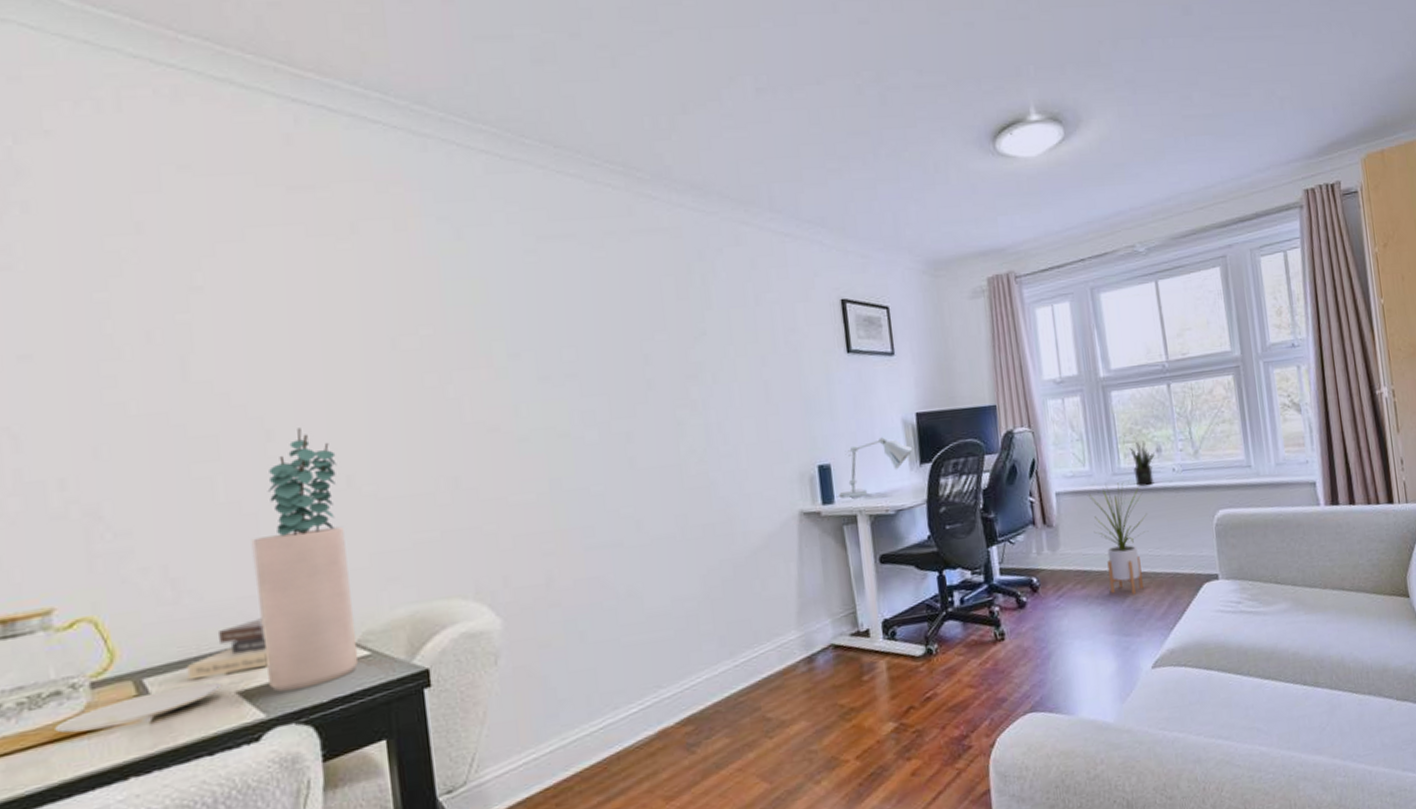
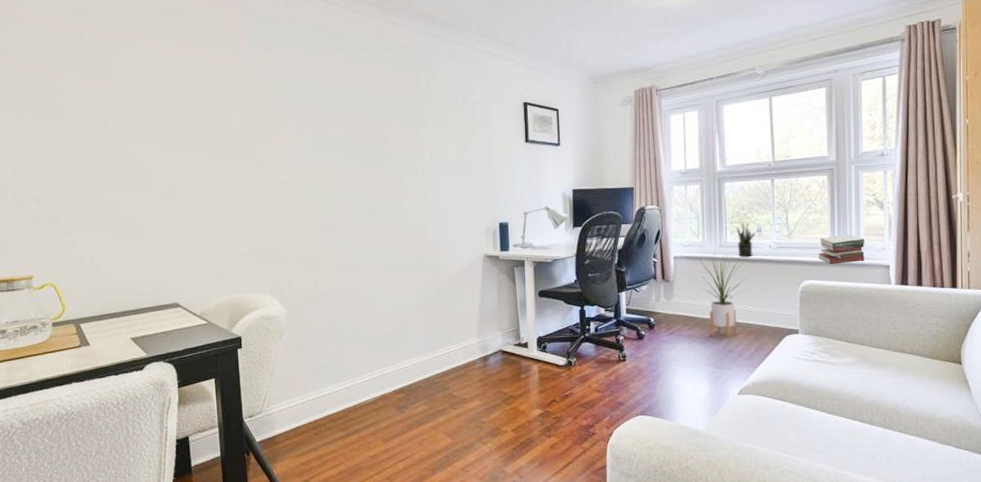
plate: present [55,682,223,734] -> none [34,330,123,352]
books: present [186,618,268,680] -> none [103,293,148,328]
vase: present [251,427,359,692] -> none [140,173,200,341]
books: none [1232,446,1287,487] -> present [818,234,865,265]

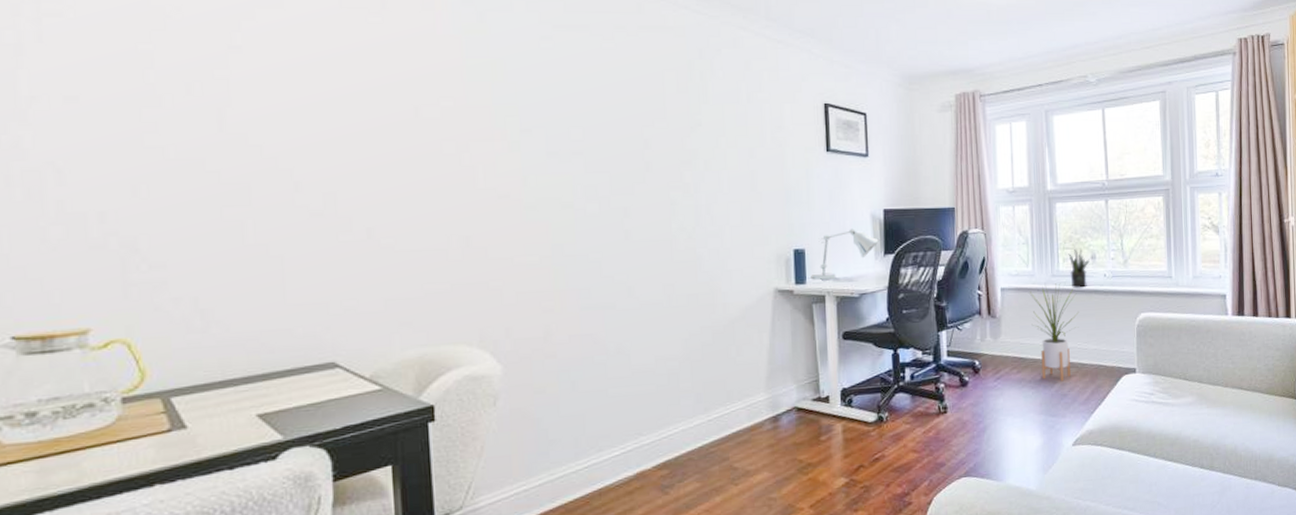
books: present [818,234,865,265] -> none [1155,261,1202,295]

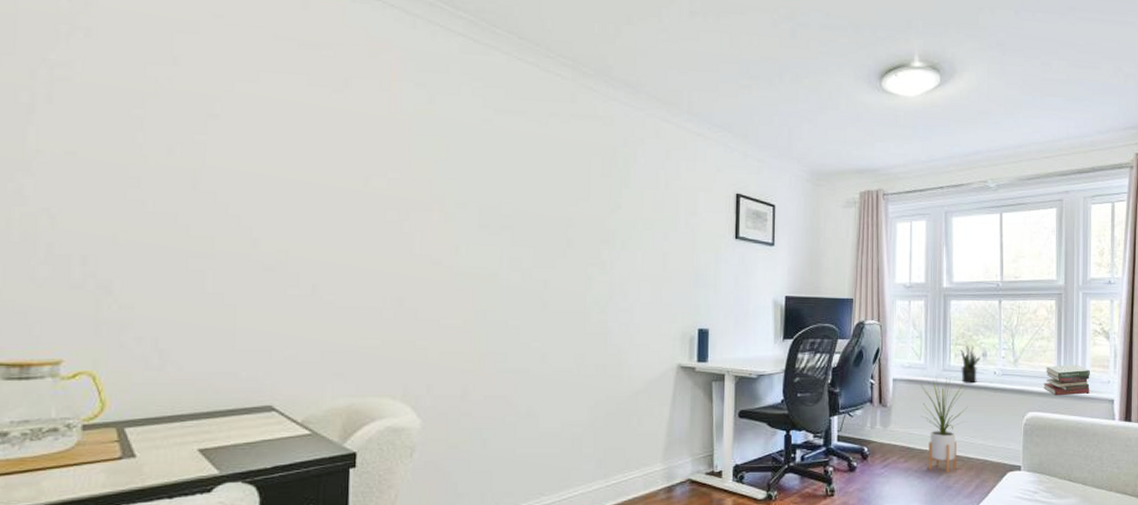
desk lamp: present [809,229,880,281] -> none [711,313,780,360]
books: none [1155,261,1202,295] -> present [1044,364,1090,396]

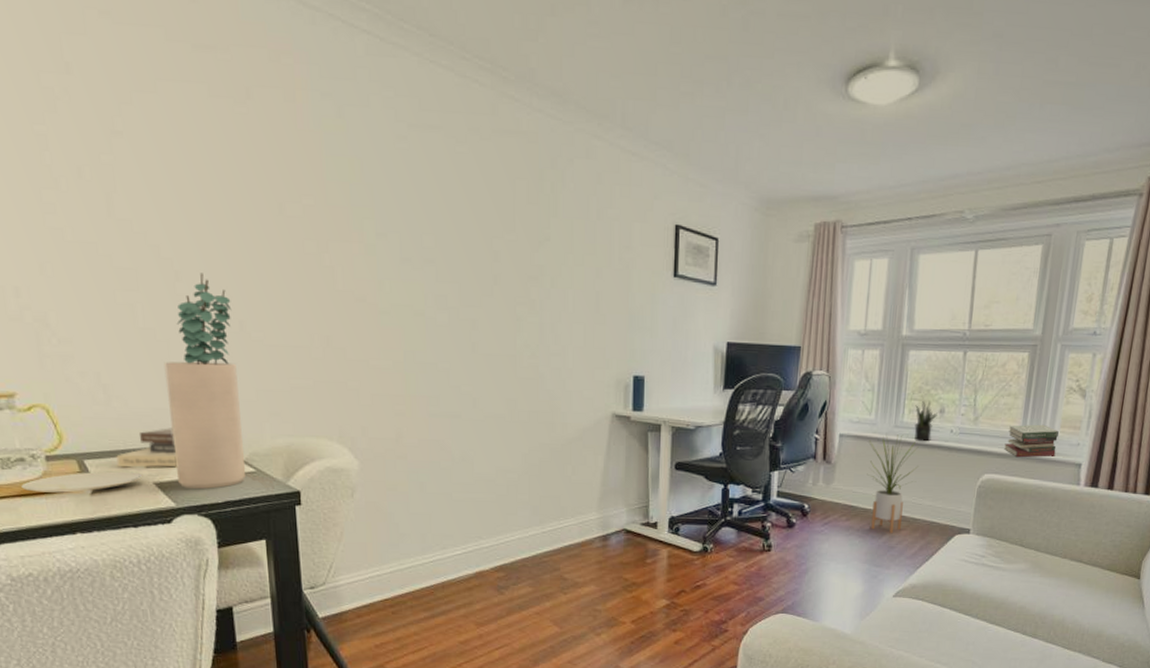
plate: none [48,439,188,464] -> present [21,471,143,493]
books: none [161,392,228,434] -> present [116,428,177,468]
vase: none [224,240,306,454] -> present [164,273,247,489]

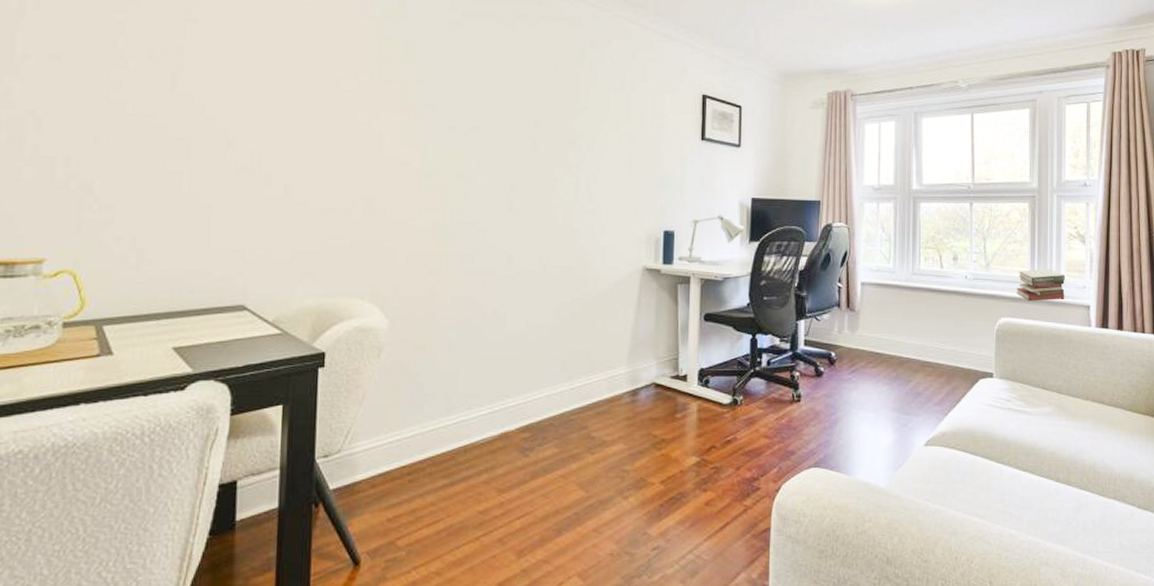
plate: present [21,471,143,493] -> none [30,337,163,361]
books: present [116,428,177,468] -> none [137,291,202,333]
vase: present [164,273,247,489] -> none [198,141,279,352]
desk lamp: none [647,360,721,410] -> present [676,215,746,263]
house plant: present [867,434,919,534] -> none [889,281,938,380]
potted plant: present [914,400,938,443] -> none [930,248,951,289]

